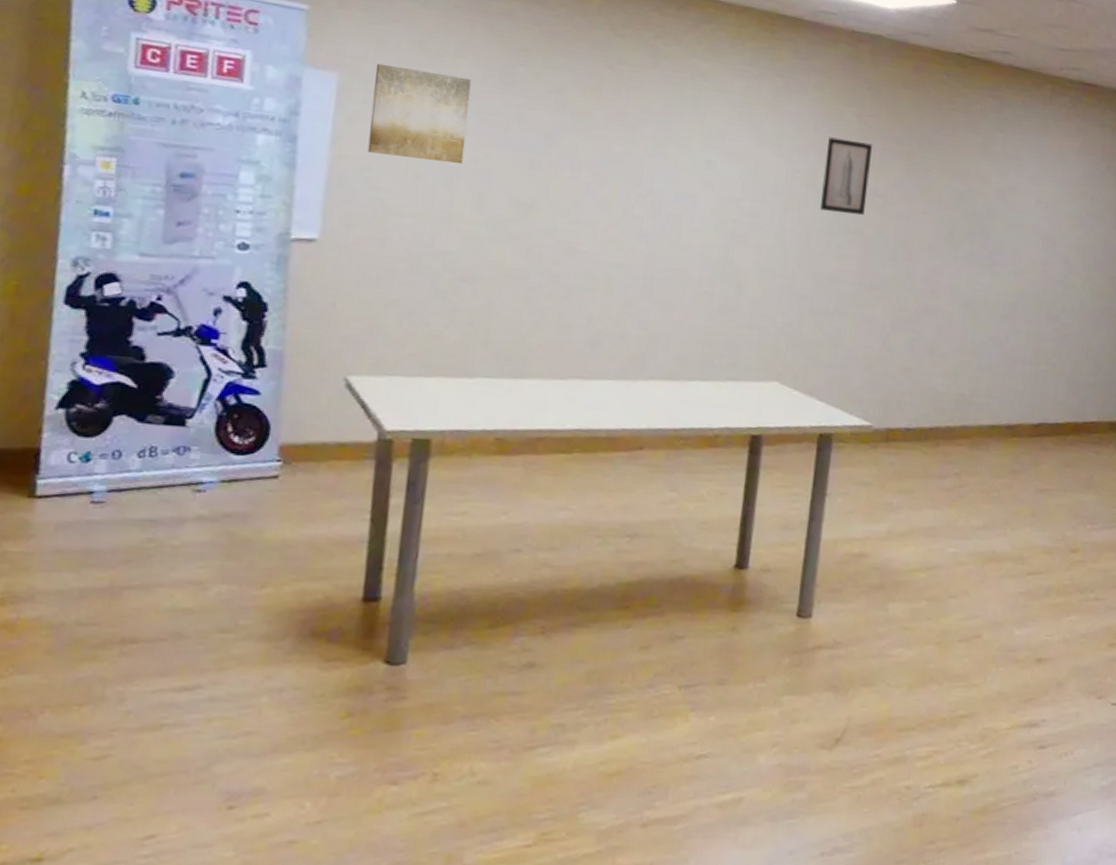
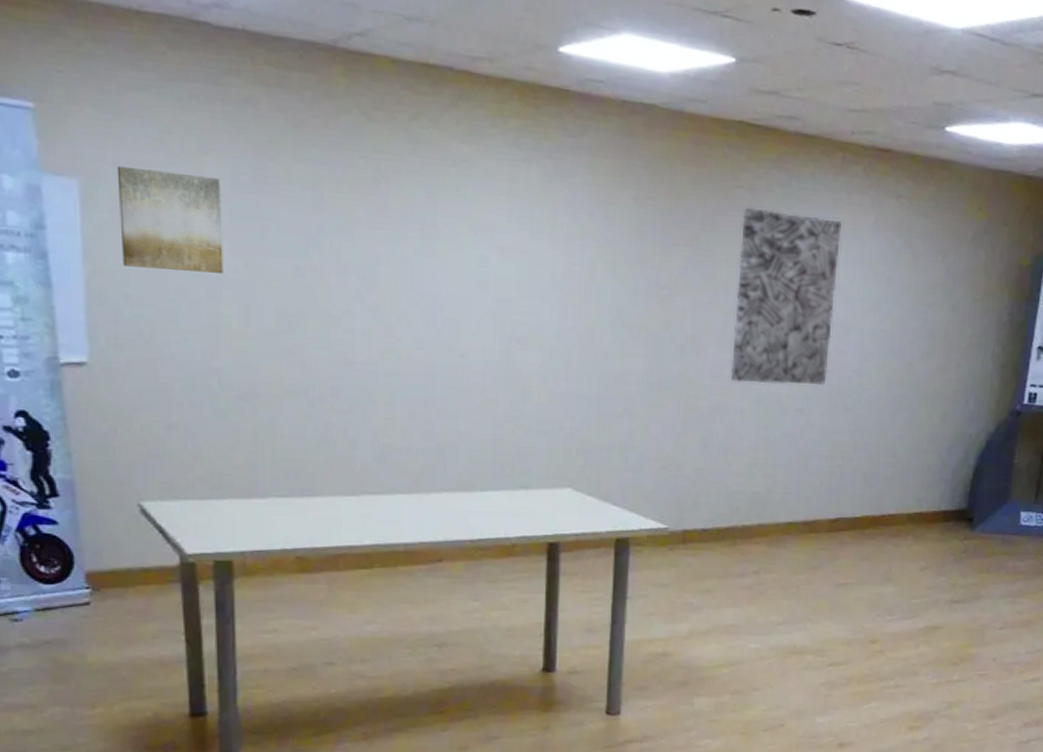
wall art: present [820,137,873,216] -> none [602,224,653,310]
wall art: none [940,128,1050,294] -> present [730,207,842,386]

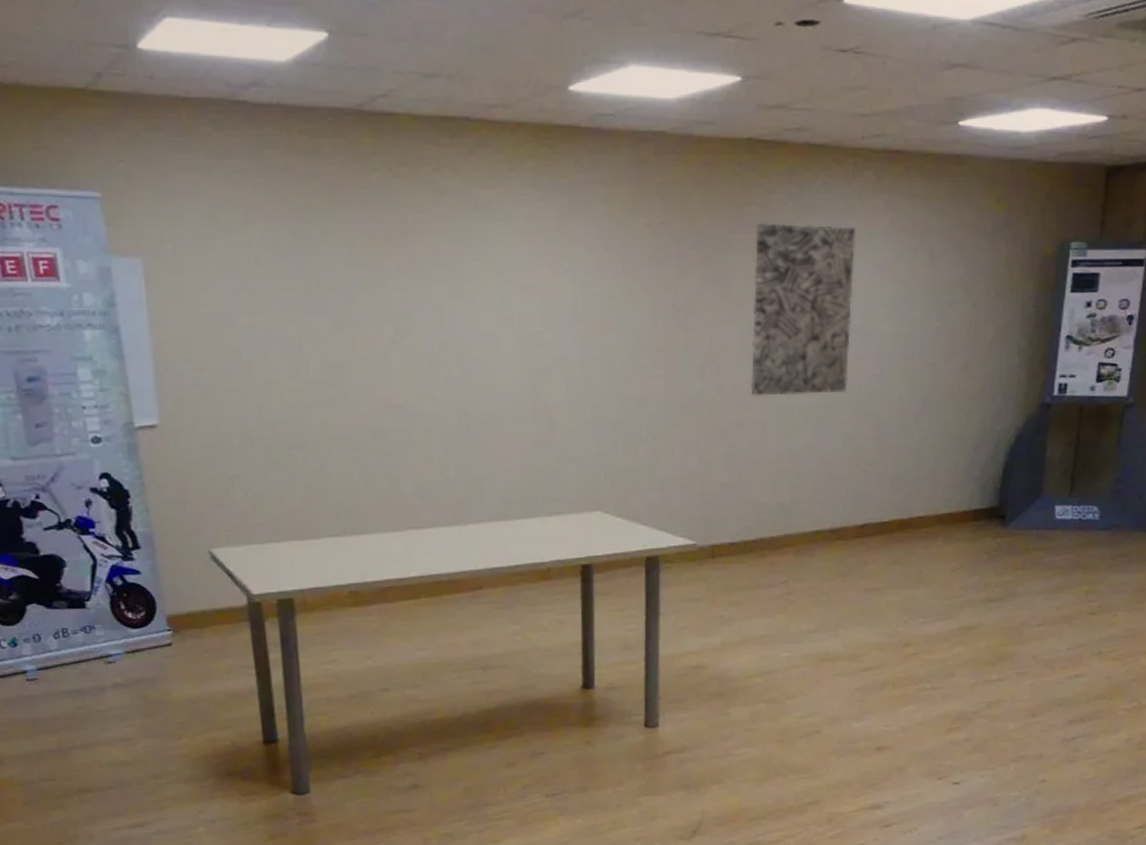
wall art: present [117,166,223,274] -> none [174,242,272,334]

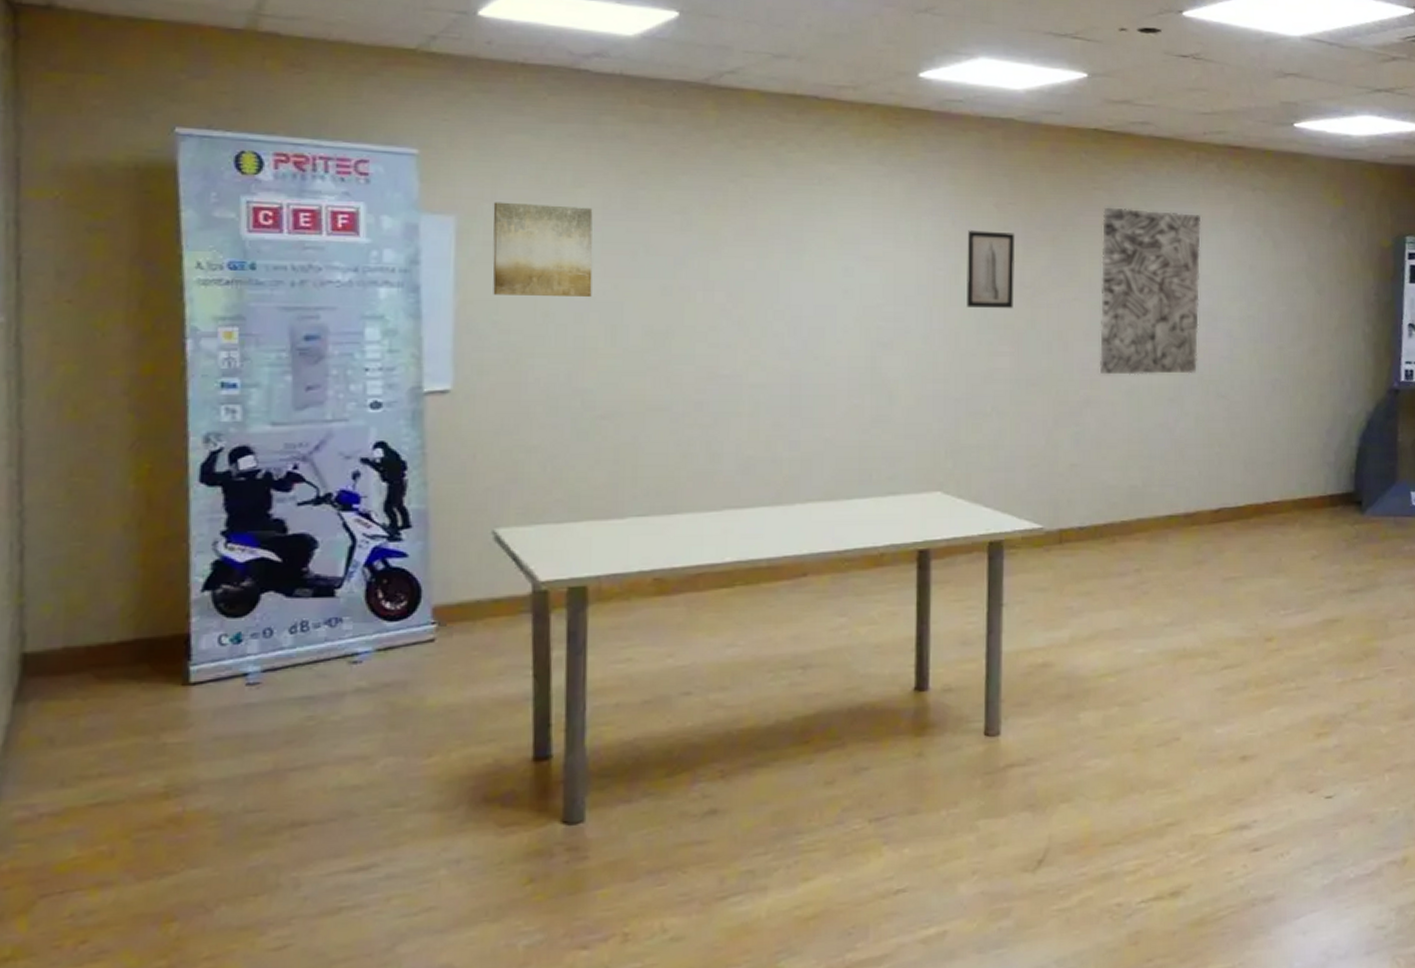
wall art: none [174,242,272,334] -> present [492,202,593,298]
wall art: none [621,253,668,333] -> present [967,230,1015,309]

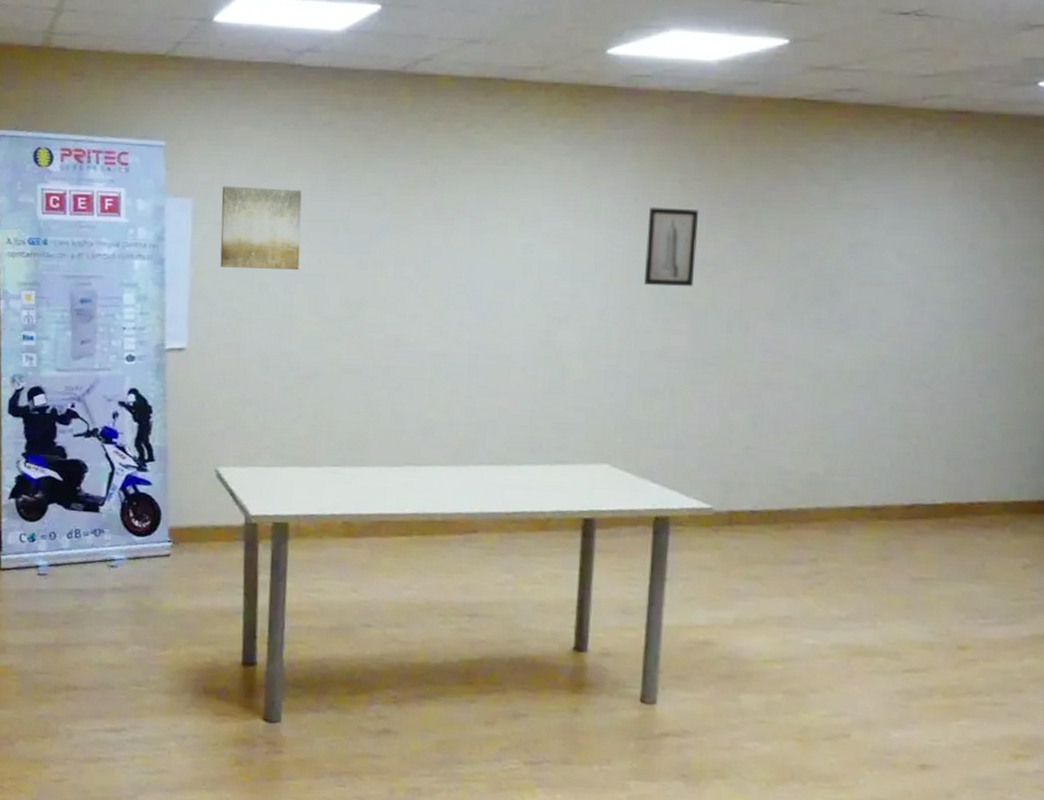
wall art: present [1099,207,1202,375] -> none [783,181,913,360]

